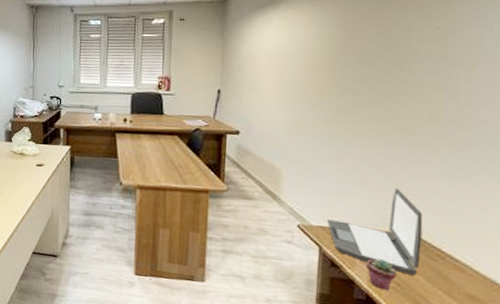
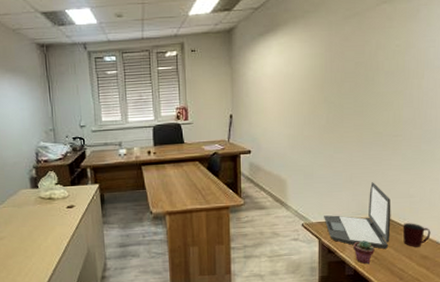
mug: none [439,247,483,282] -> present [402,223,431,247]

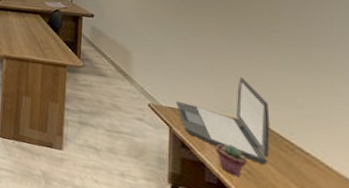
mug: present [402,223,431,247] -> none [288,139,335,177]

